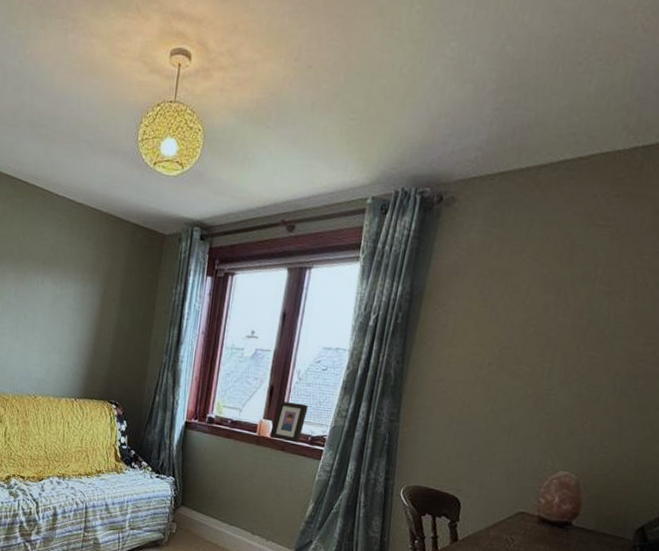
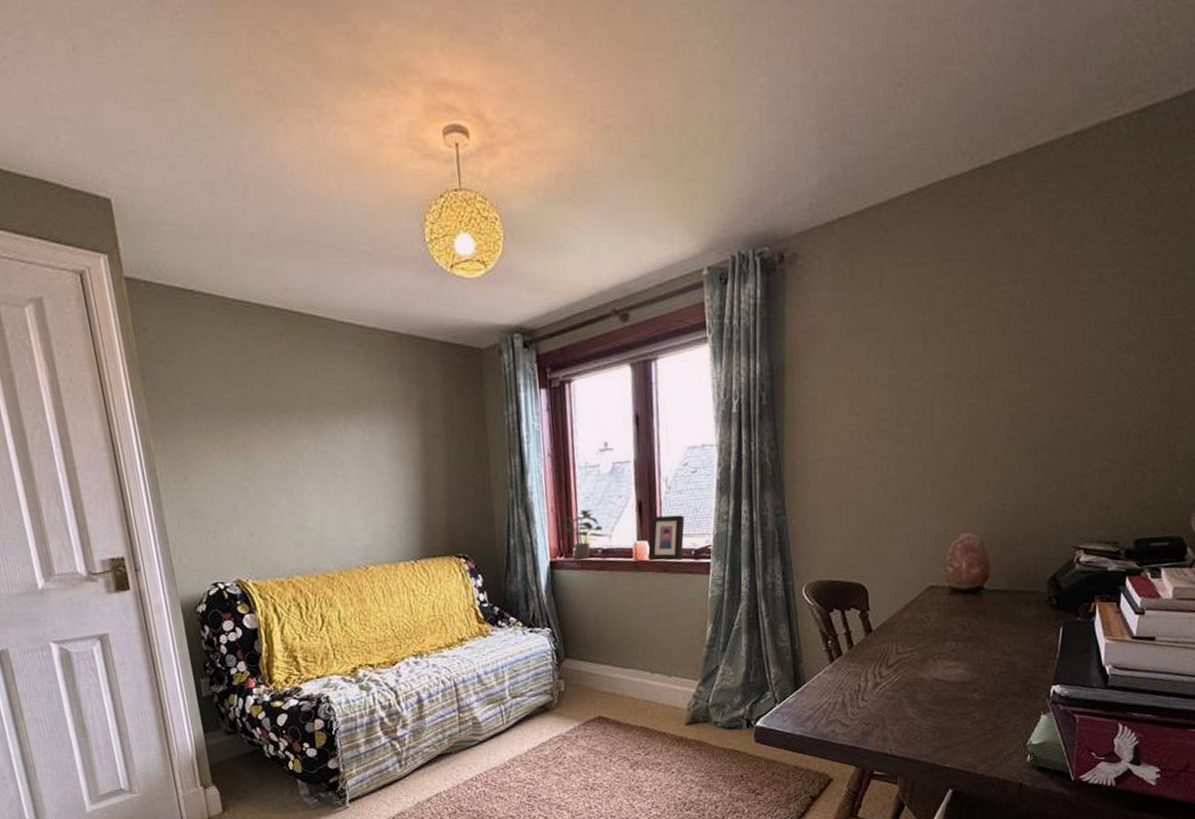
potted plant: none [197,384,236,427] -> present [557,509,605,560]

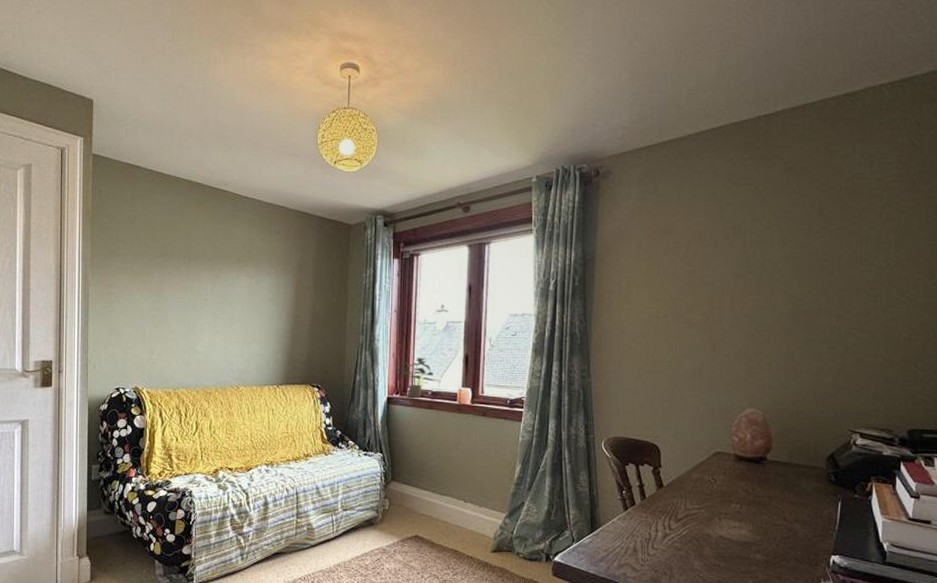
picture frame: present [648,515,685,561] -> none [470,369,503,407]

